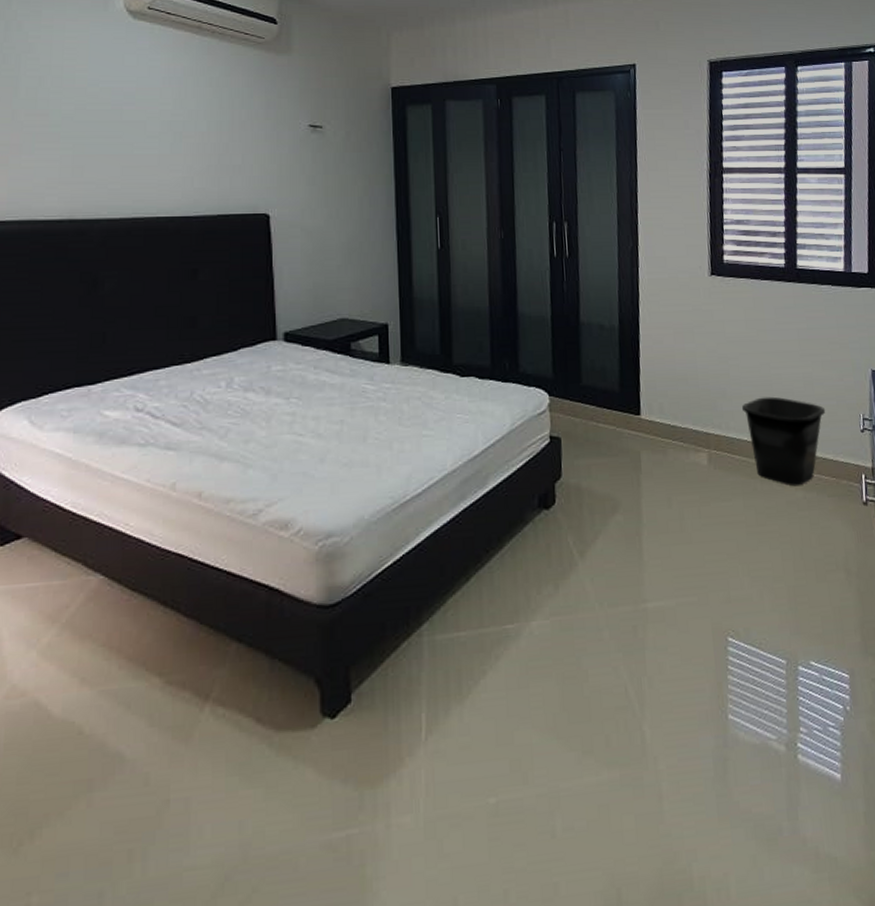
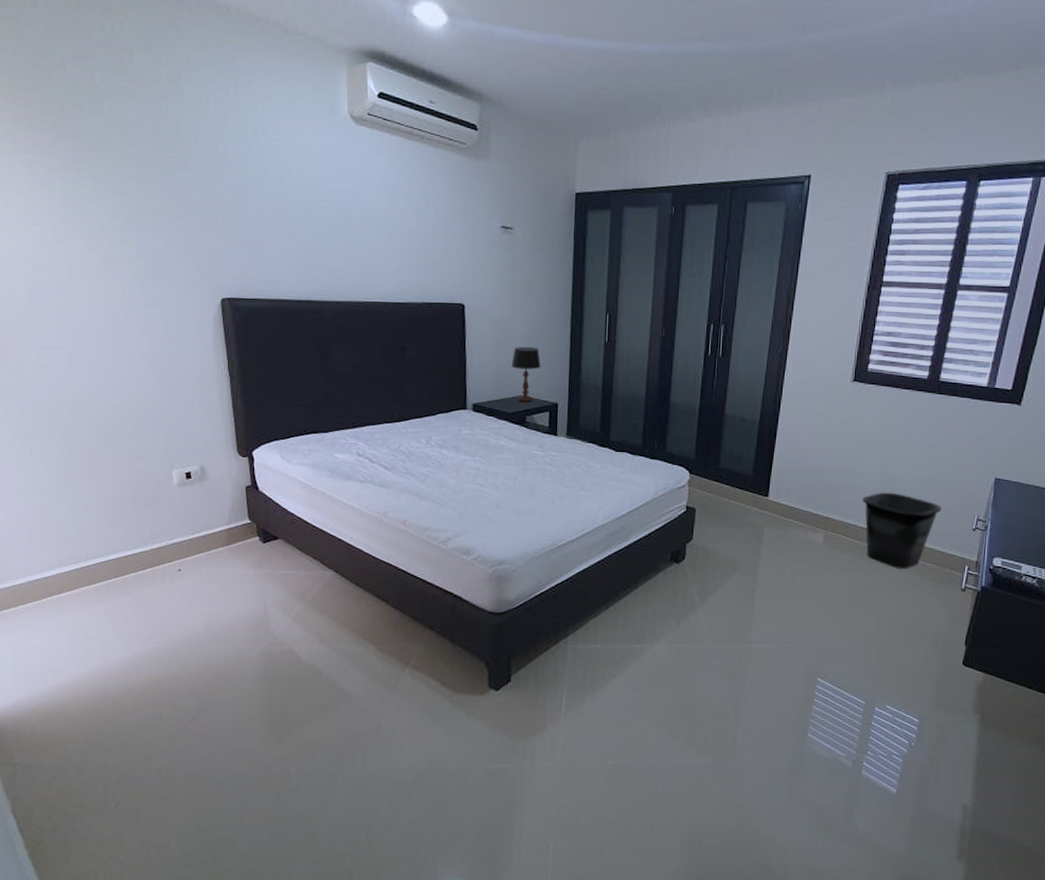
table lamp: none [329,260,365,326] -> present [511,347,541,402]

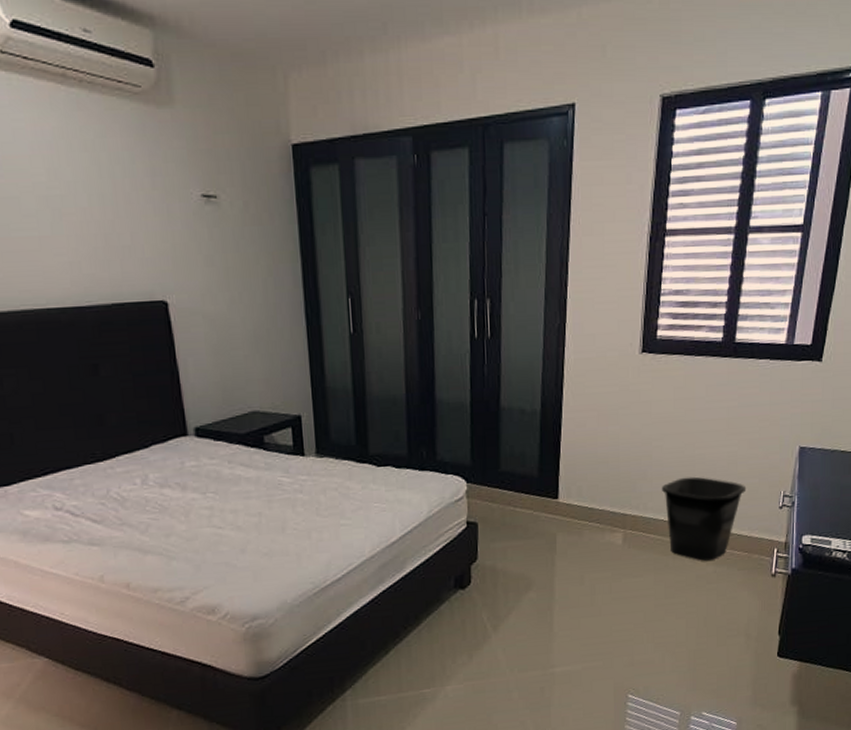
table lamp: present [511,347,541,402] -> none [237,348,275,419]

